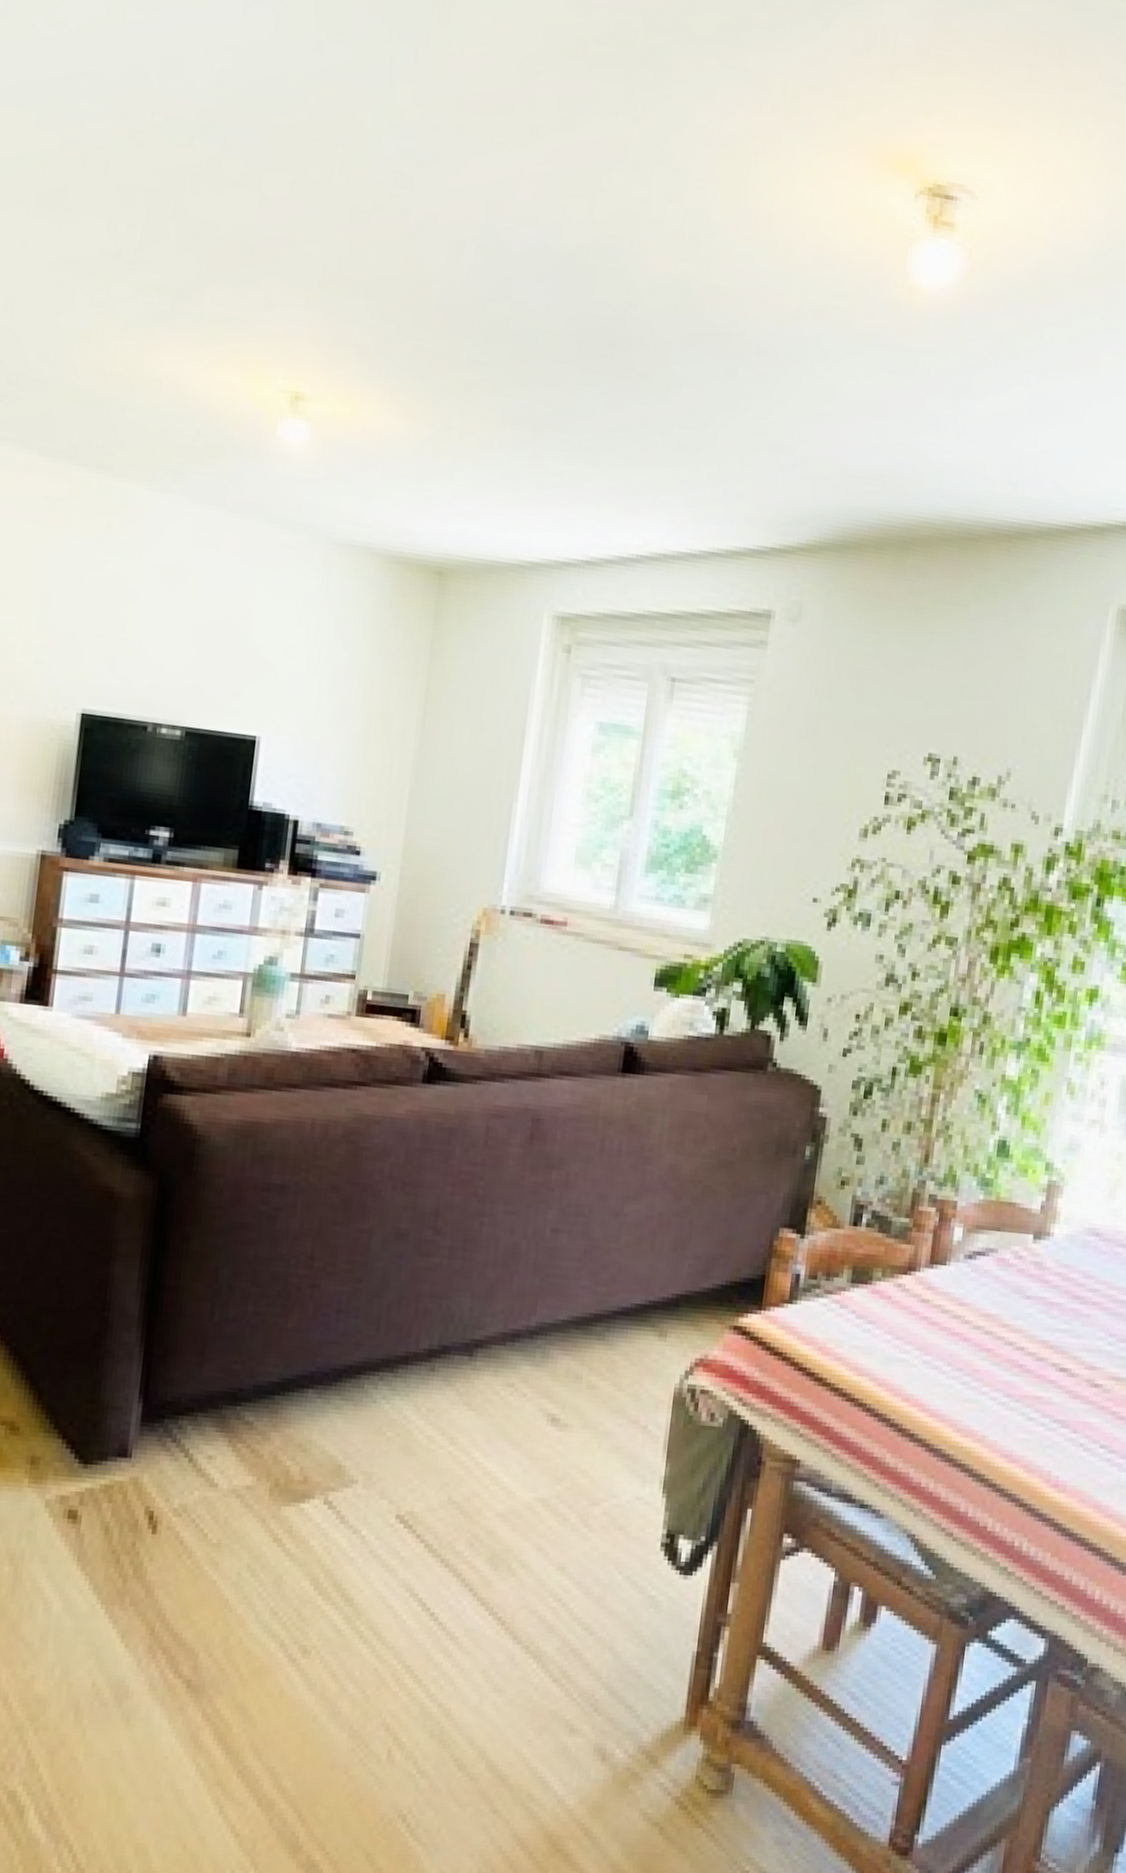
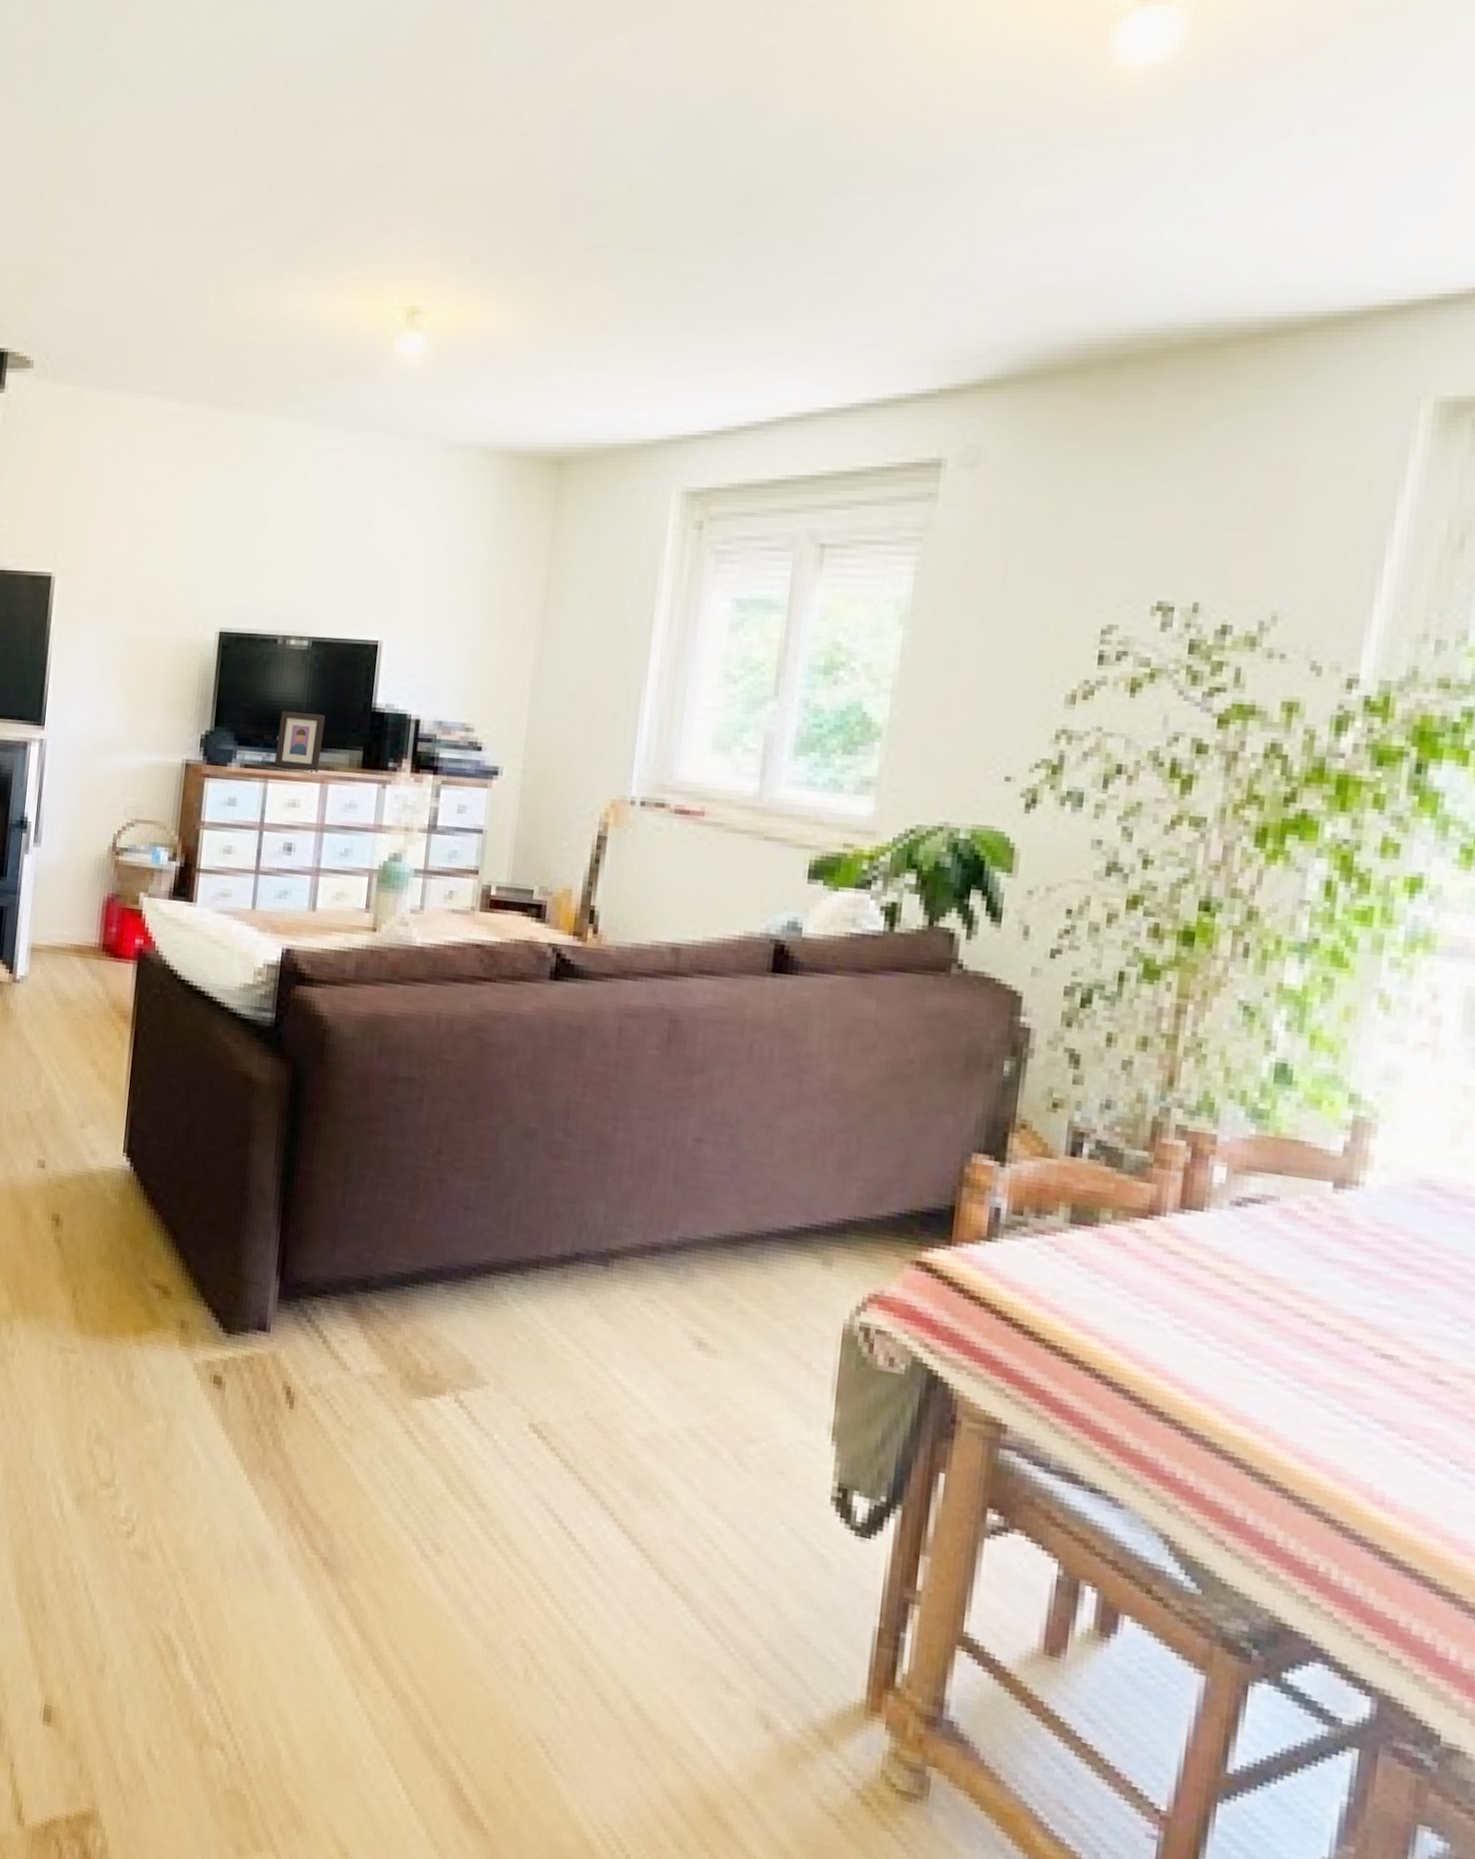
picture frame: none [142,803,199,869] -> present [274,710,326,771]

